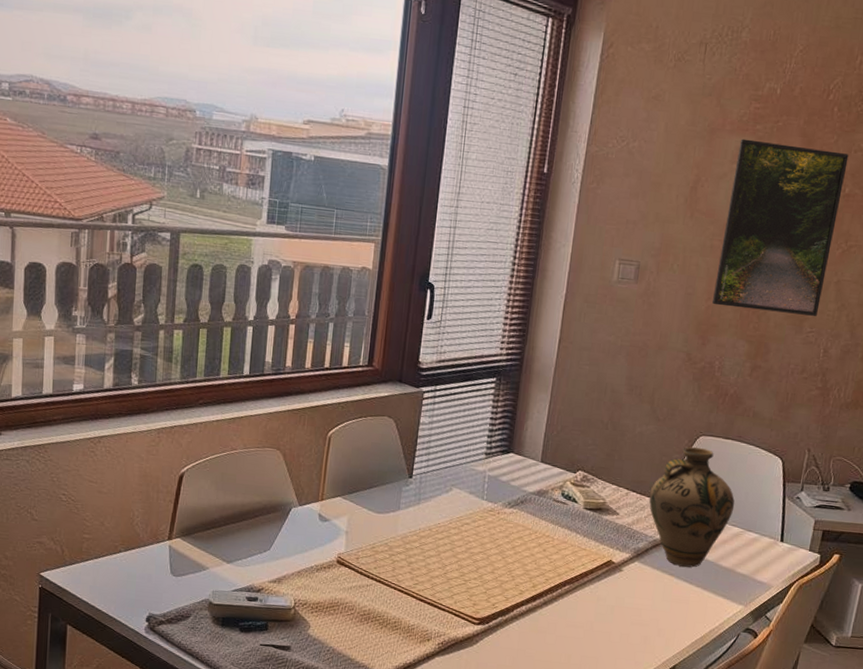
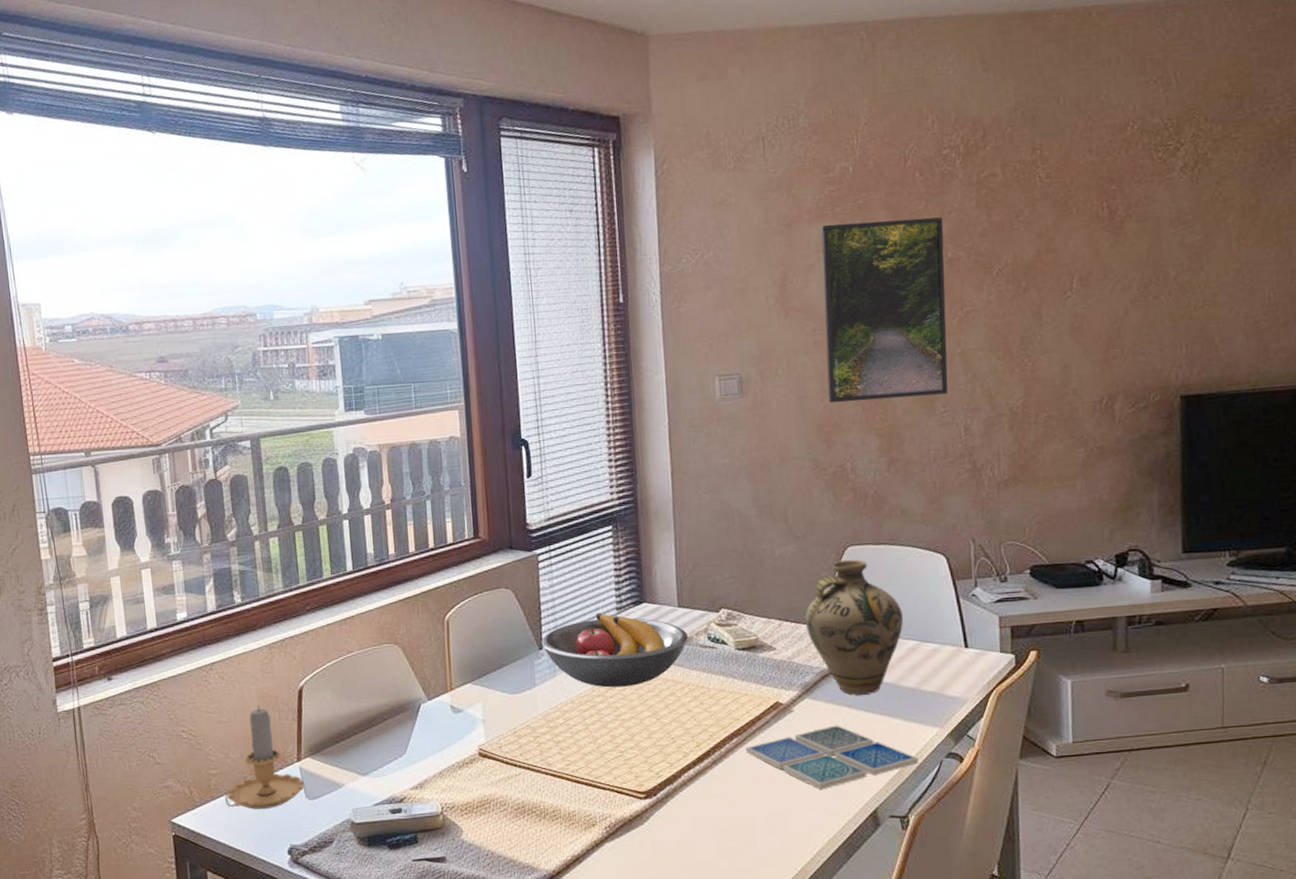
candle: none [94,483,172,578] -> present [225,705,305,809]
fruit bowl: none [412,454,544,525] -> present [541,612,688,688]
drink coaster: none [574,588,720,642] -> present [745,725,919,790]

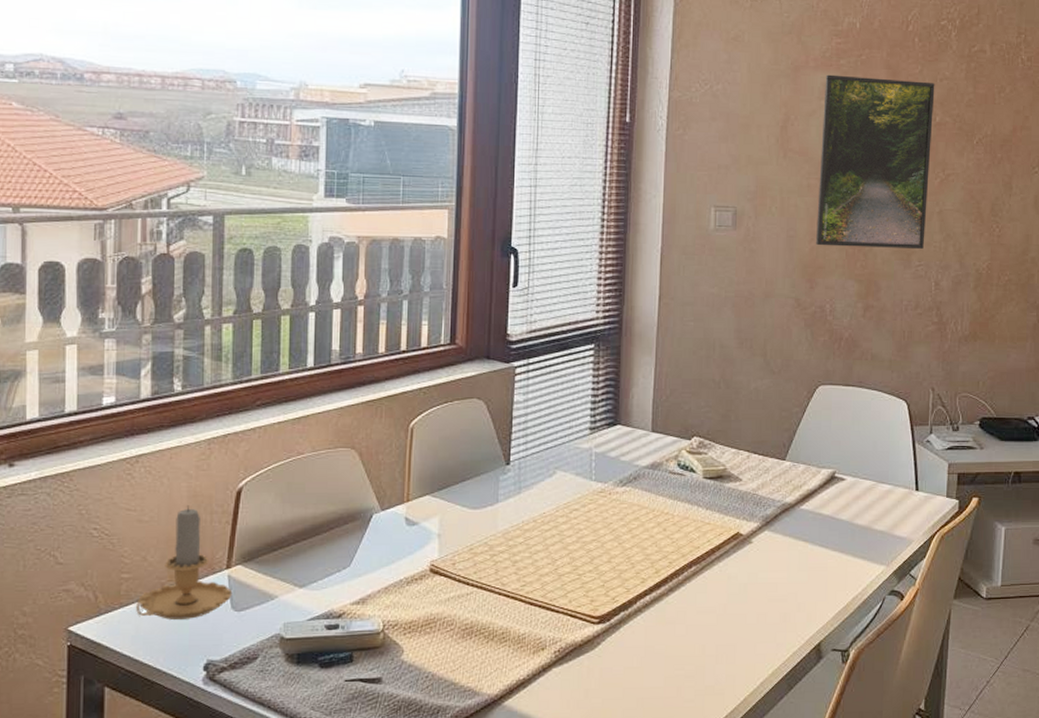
fruit bowl: present [541,612,688,688] -> none [509,431,658,509]
drink coaster: present [745,725,919,790] -> none [702,558,864,622]
jug: present [804,559,904,695] -> none [772,398,864,530]

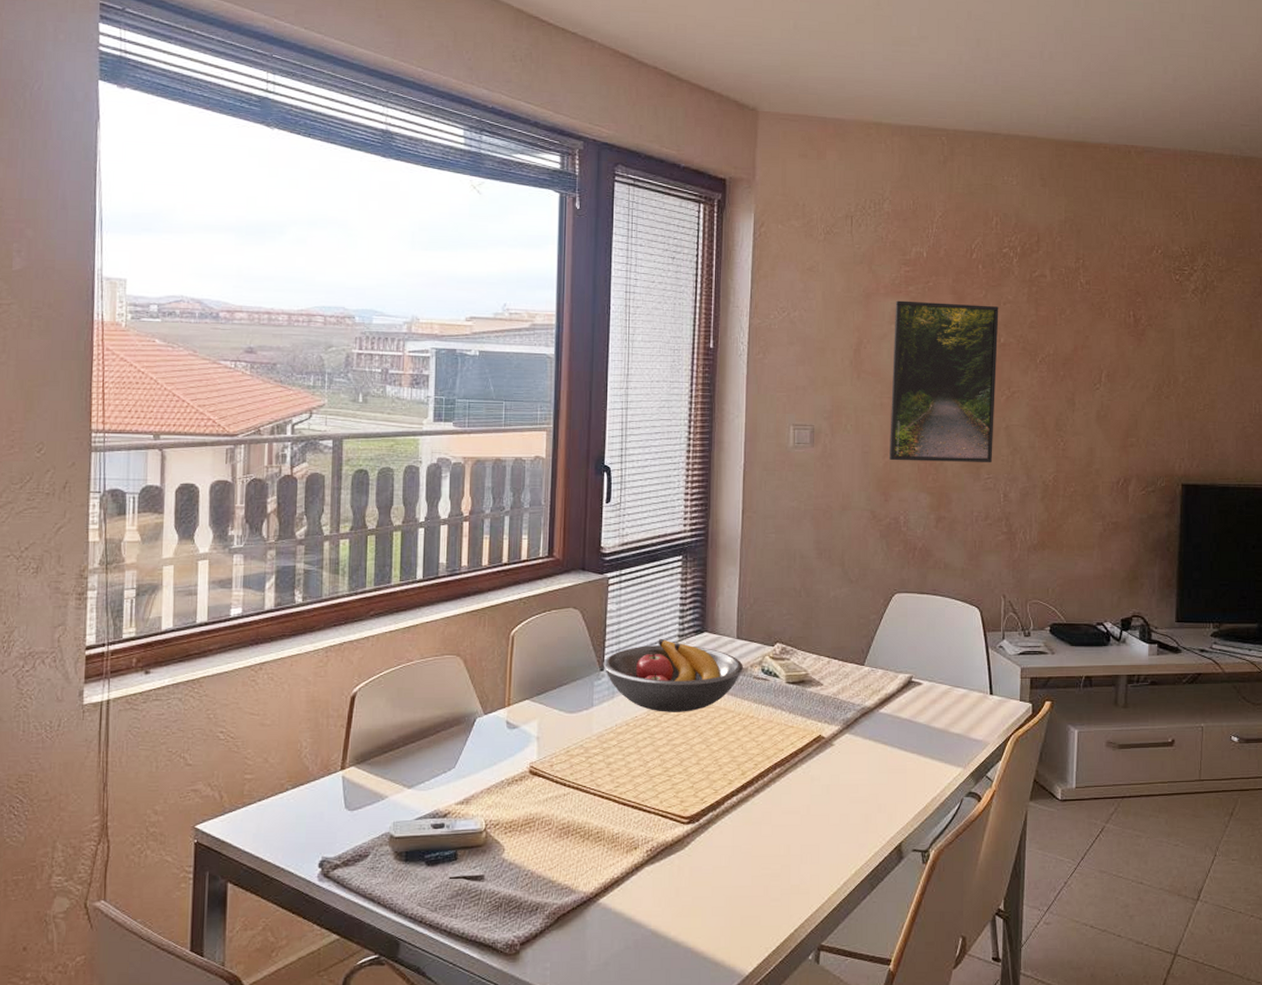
candle: present [136,505,233,619] -> none [258,710,346,818]
fruit bowl: none [509,431,658,509] -> present [603,638,743,712]

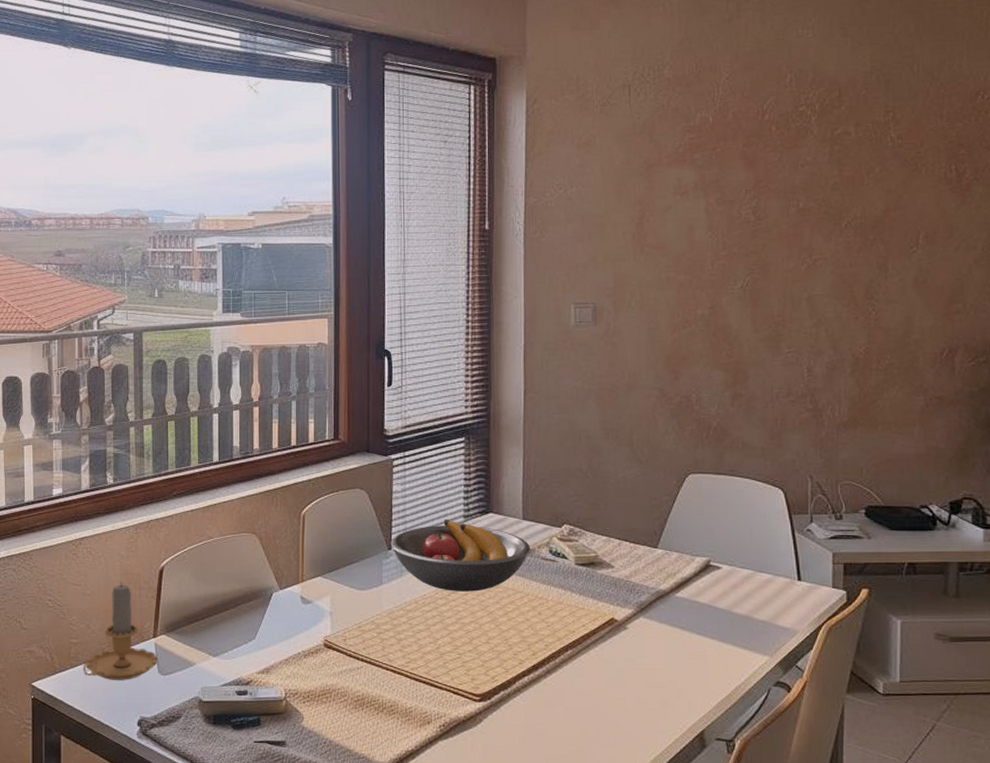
candle: none [258,710,346,818] -> present [83,581,159,680]
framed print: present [889,300,999,462] -> none [678,168,797,337]

